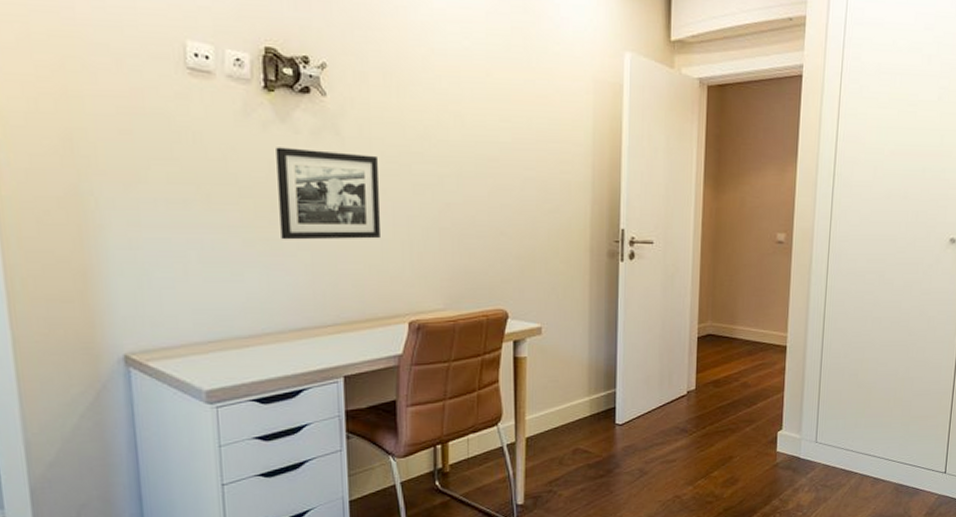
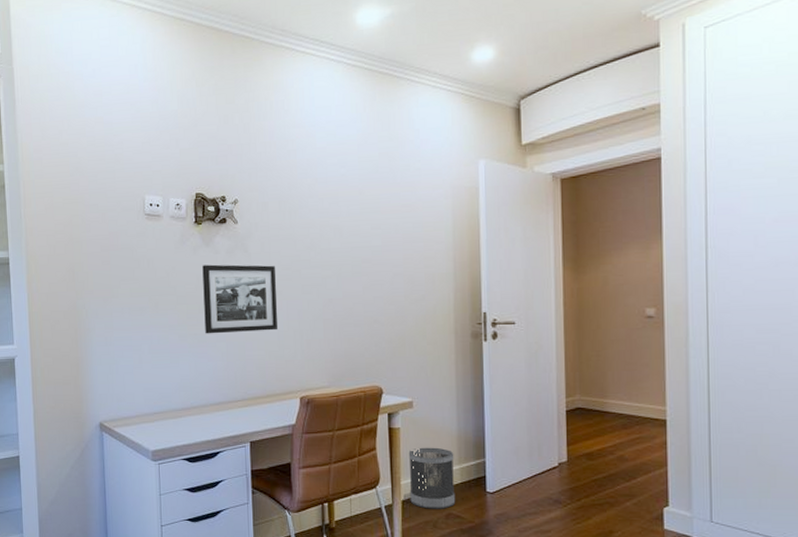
wastebasket: none [535,378,584,445] -> present [408,447,456,509]

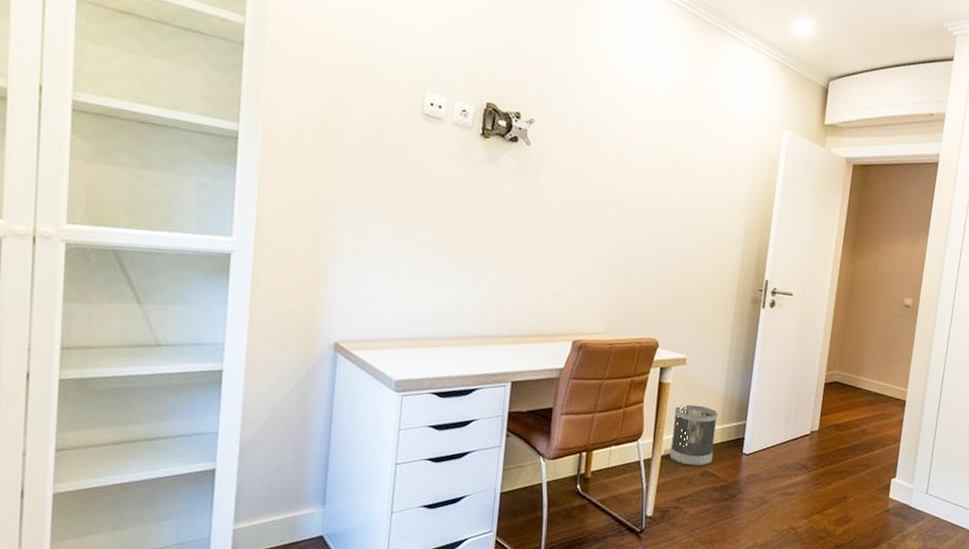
picture frame: present [202,264,277,334] -> none [477,183,565,267]

